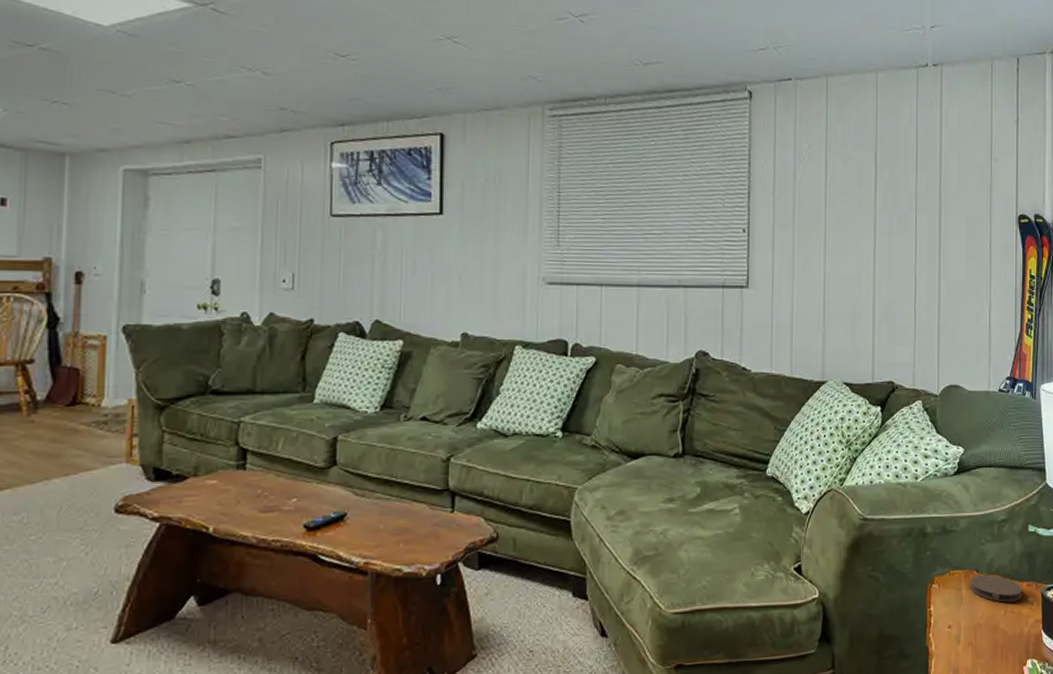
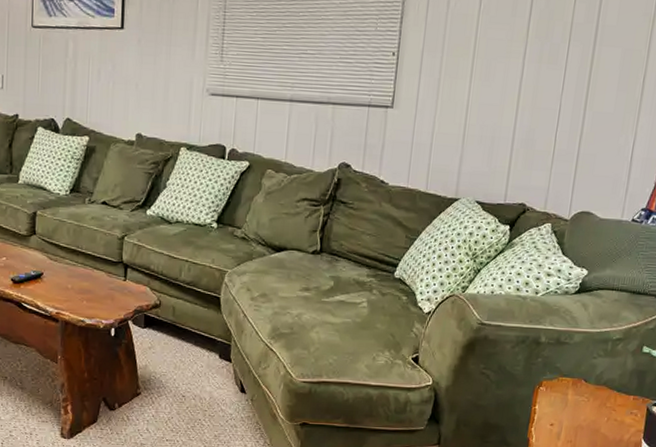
coaster: present [970,574,1023,603] -> none [576,384,629,412]

